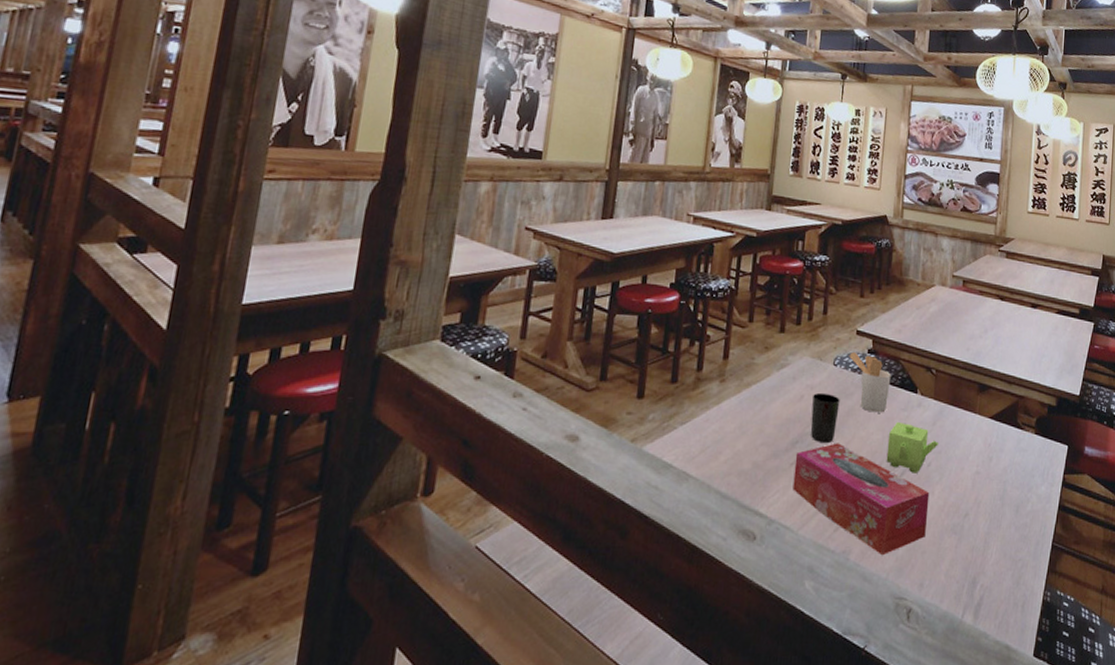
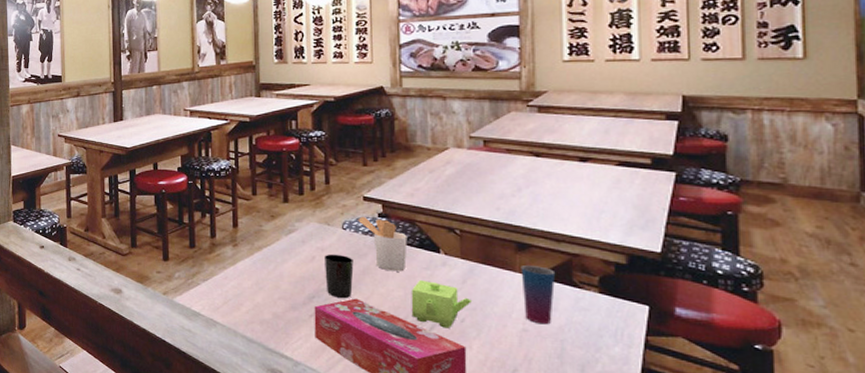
cup: none [979,407,1006,466] -> present [521,265,556,325]

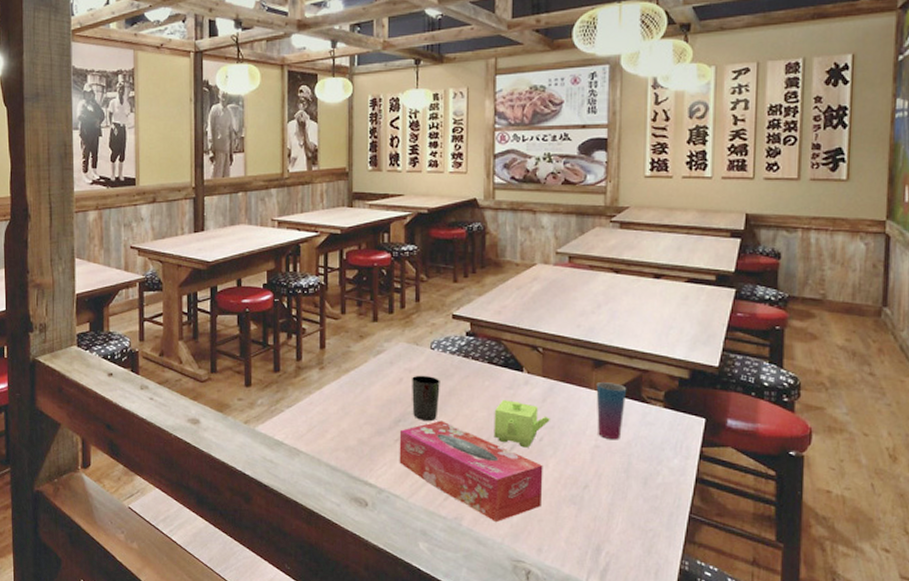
utensil holder: present [358,216,408,272] -> none [446,335,493,392]

